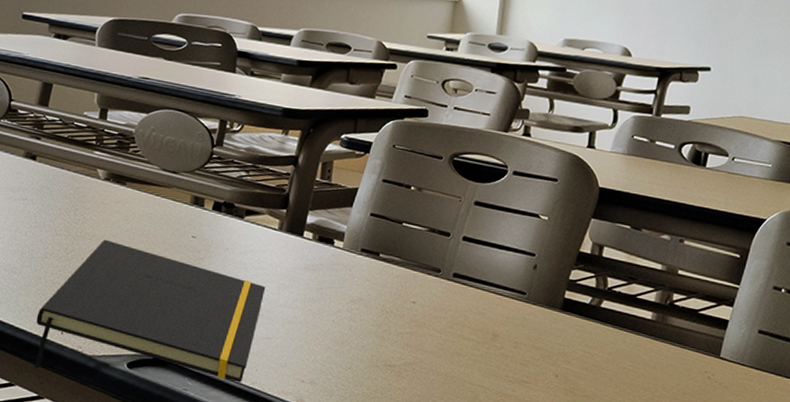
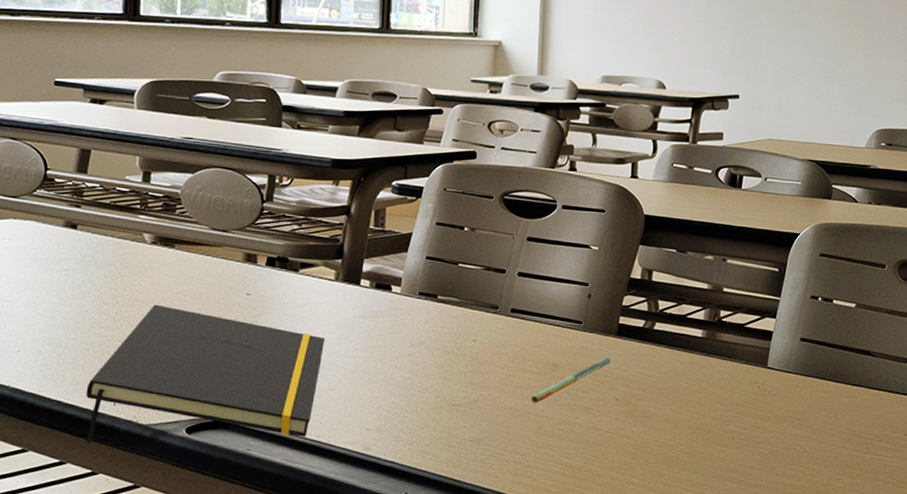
pen: none [467,331,553,372] -> present [531,356,611,404]

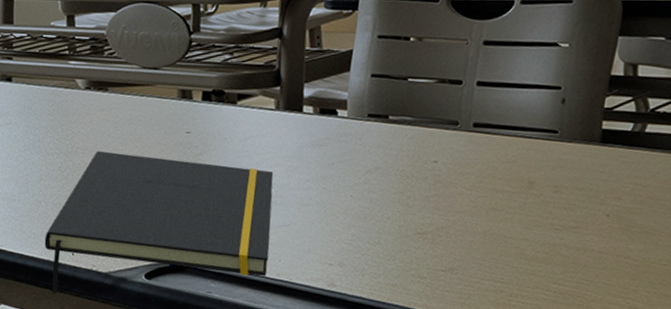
pen: present [531,356,611,404] -> none [506,168,596,227]

